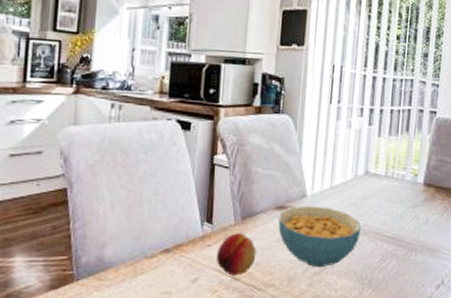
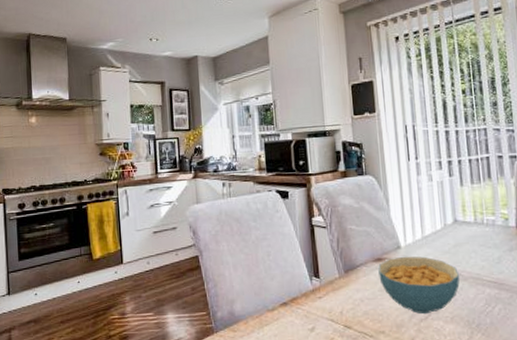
fruit: present [216,233,257,276] -> none [328,285,363,325]

